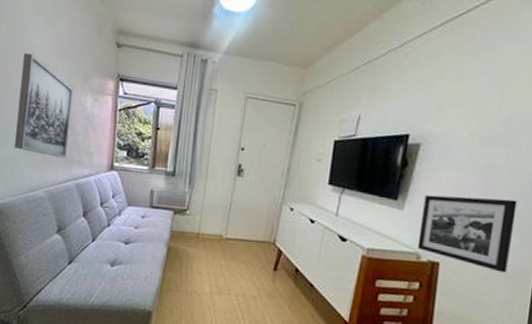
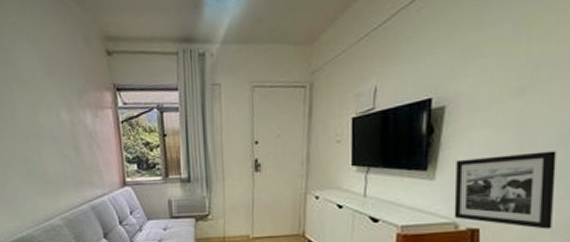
wall art: present [14,52,74,158] -> none [12,77,76,182]

